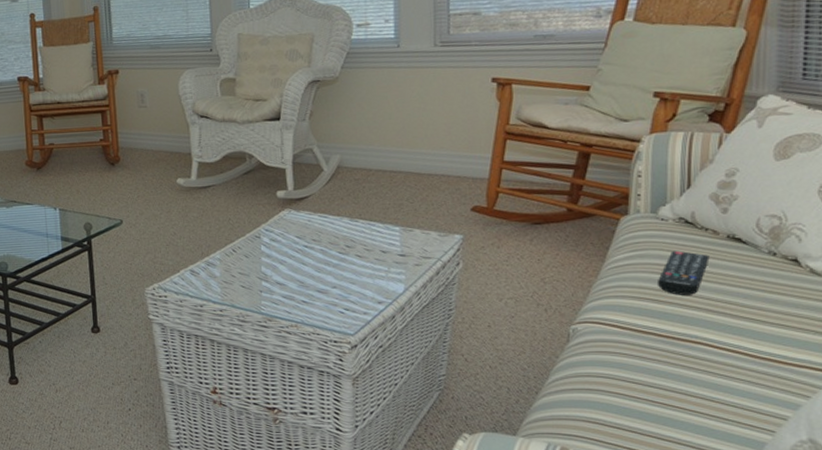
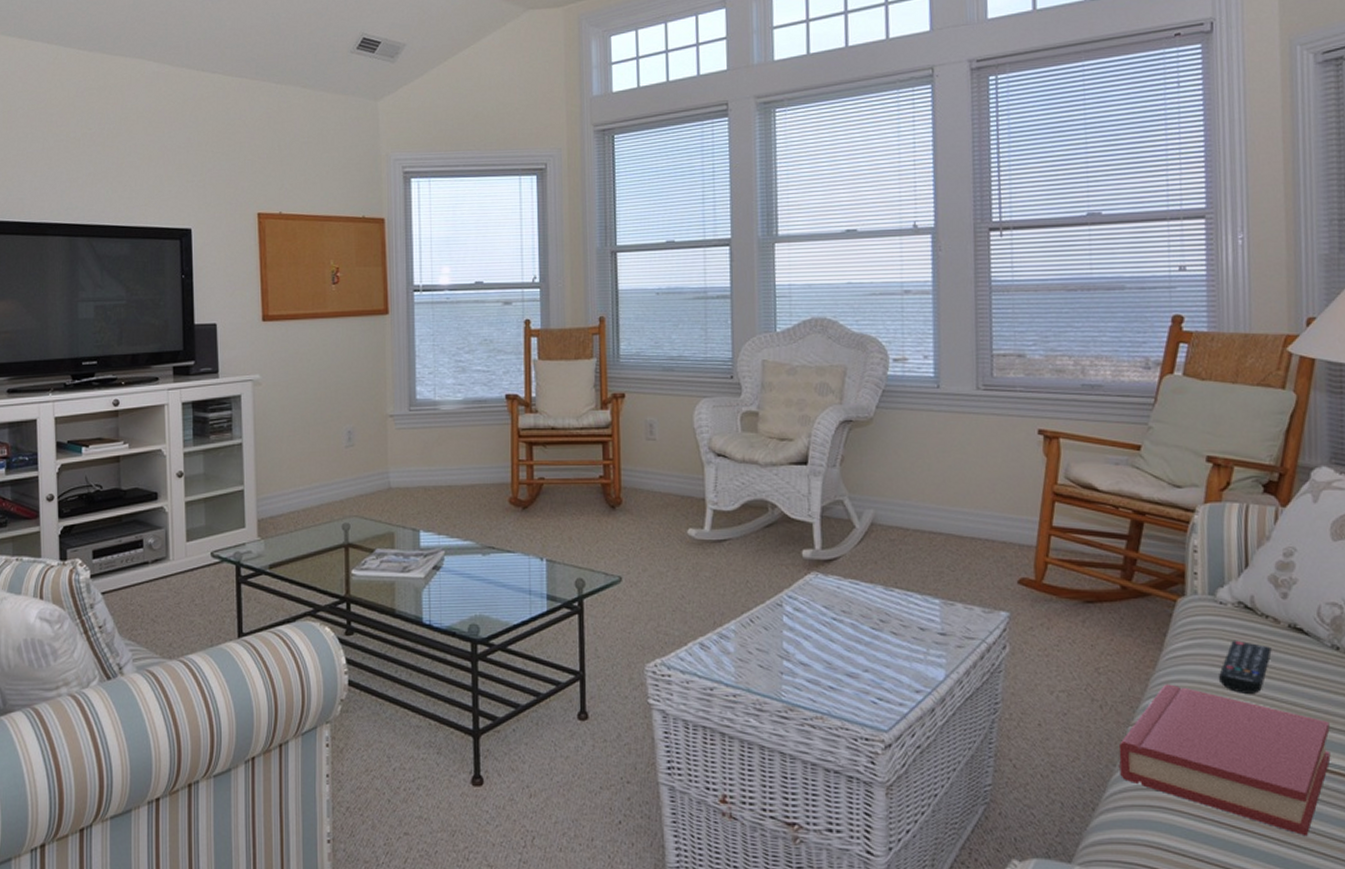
hardback book: none [561,289,763,412] -> present [1118,684,1331,837]

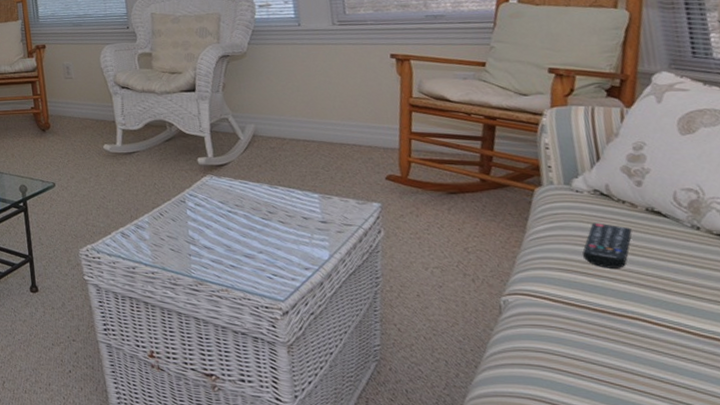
hardback book: present [1118,684,1331,837] -> none [493,261,704,394]

